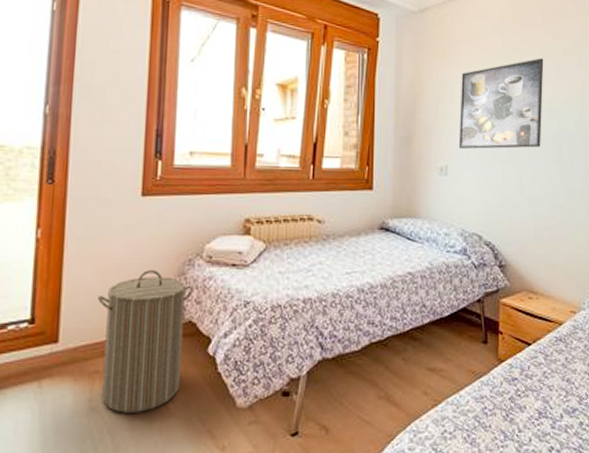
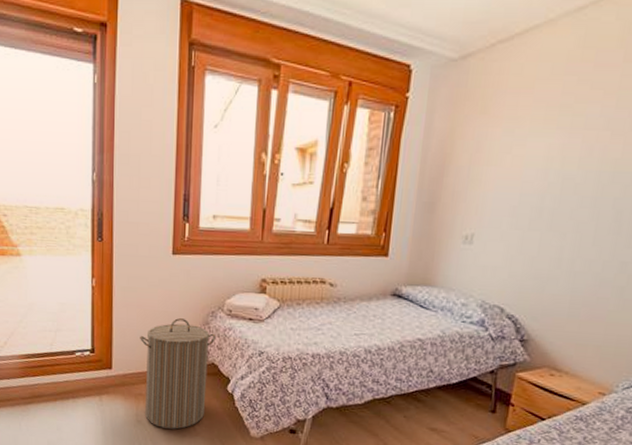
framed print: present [459,58,544,149] -> none [490,108,617,217]

